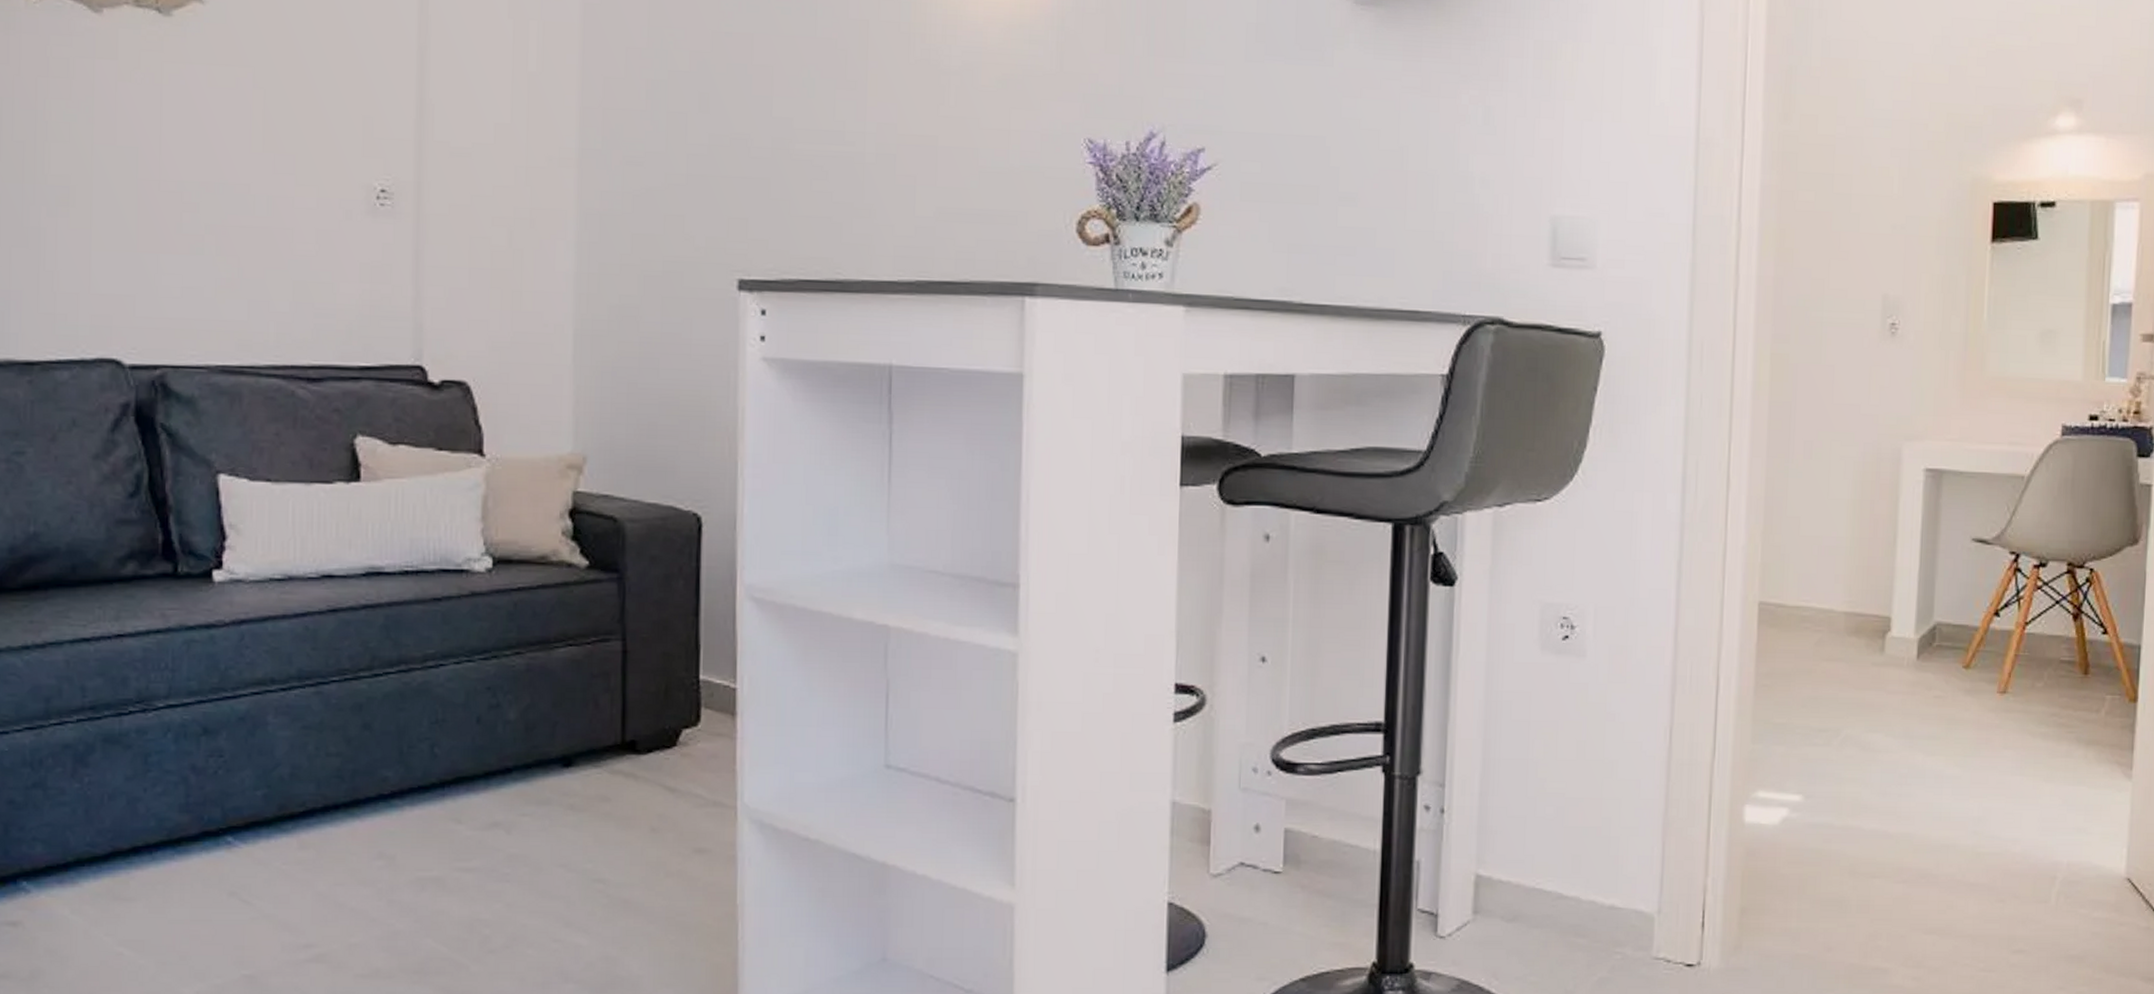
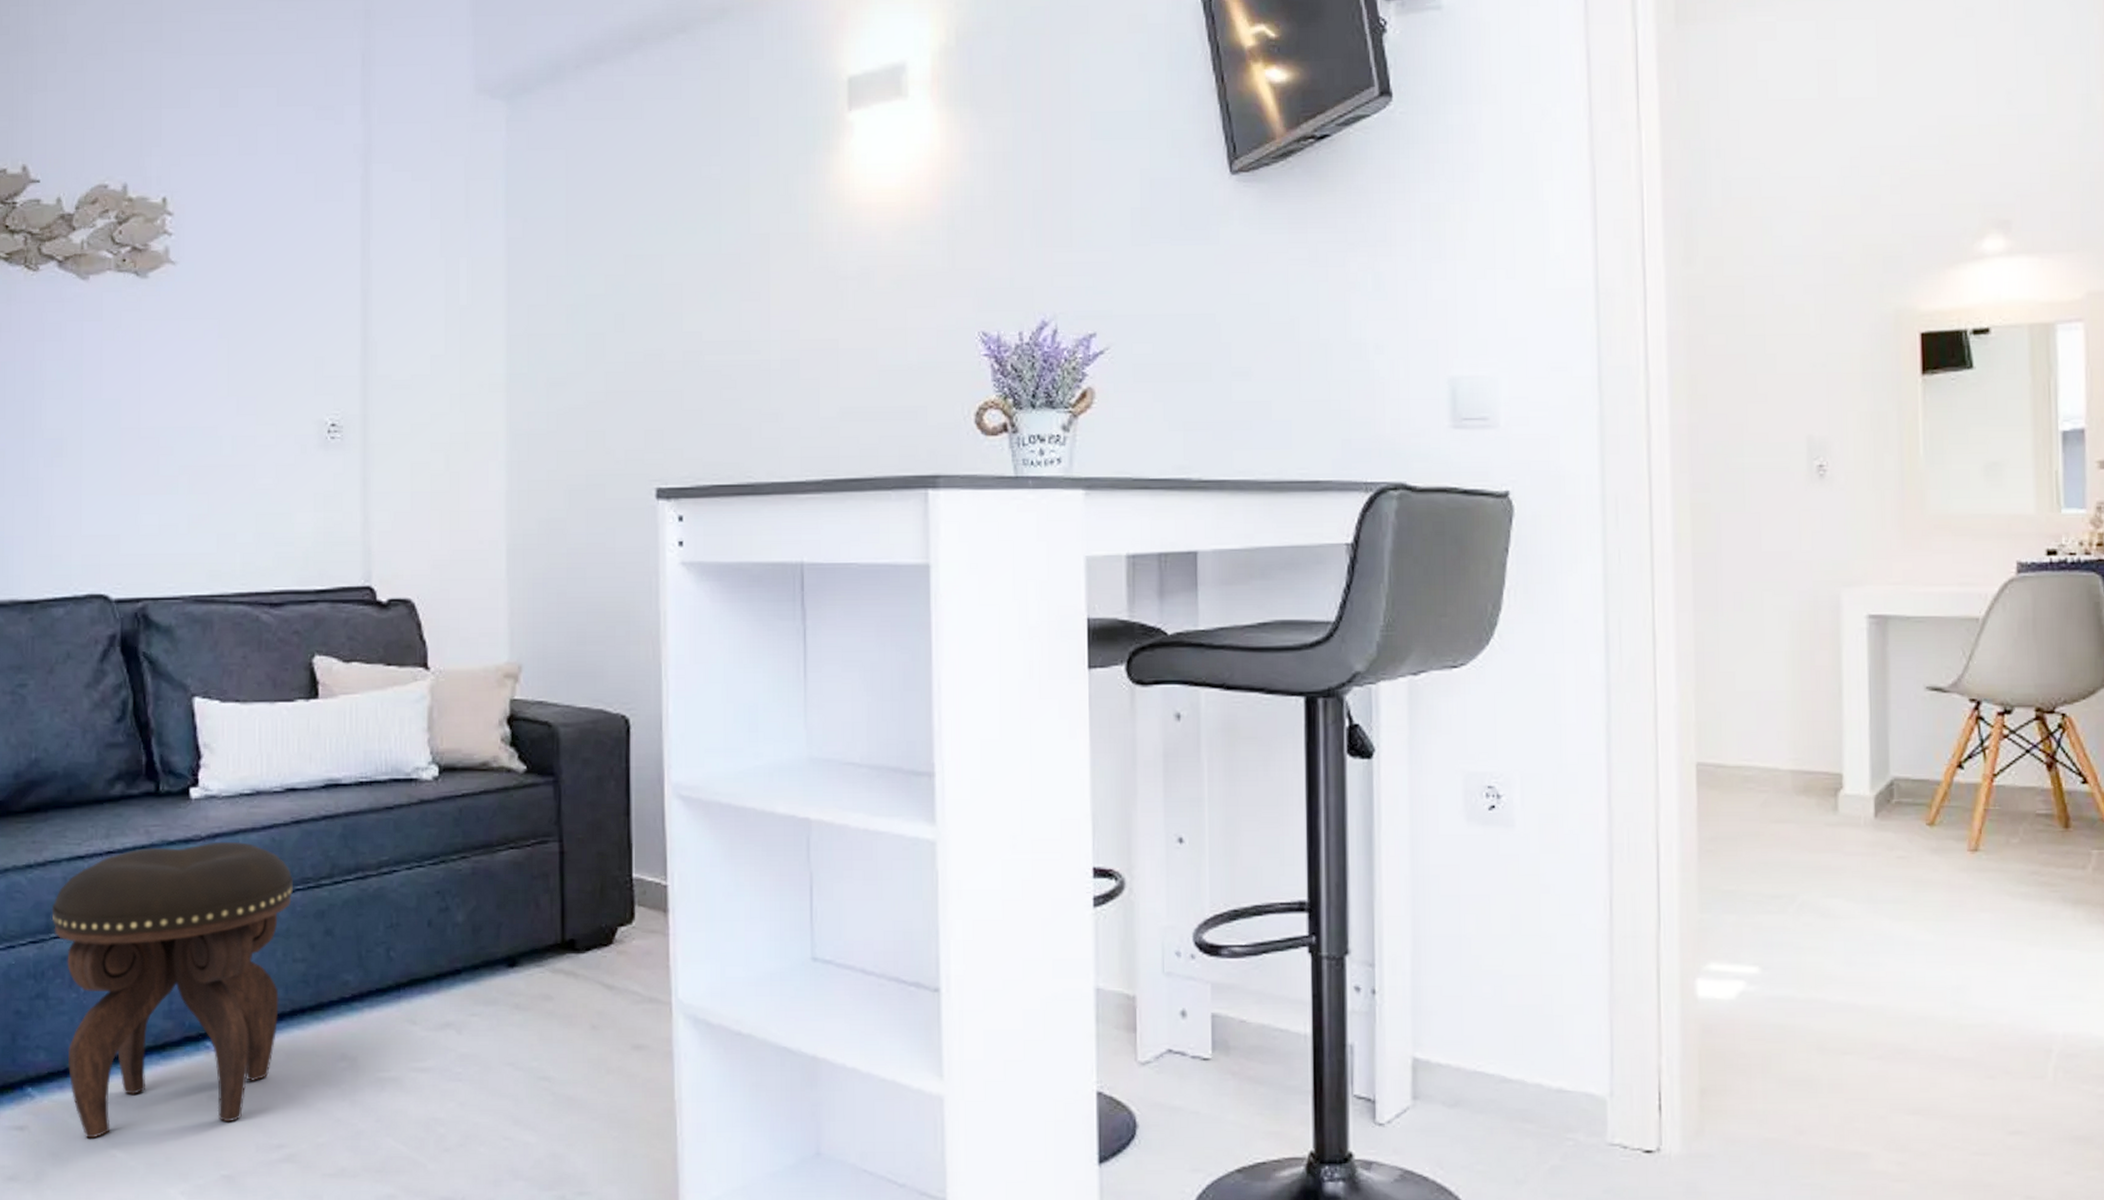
footstool: none [51,628,329,936] -> present [51,841,294,1139]

